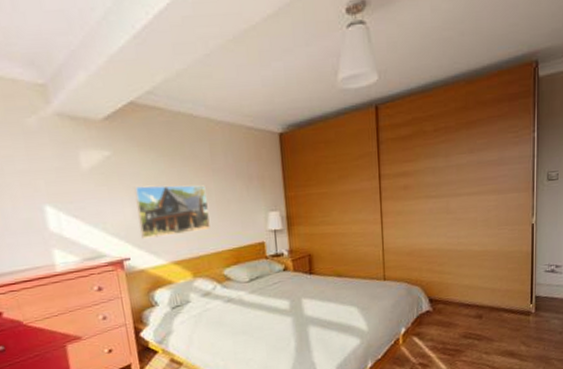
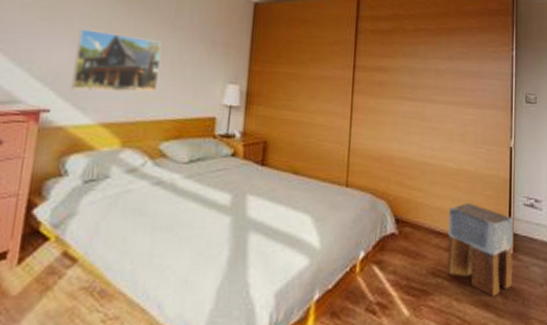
stool: none [476,277,536,347] -> present [447,203,514,296]

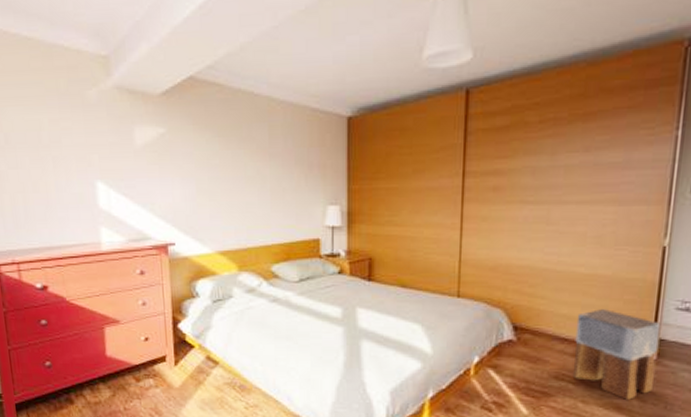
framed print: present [70,29,162,92] -> none [186,167,261,224]

